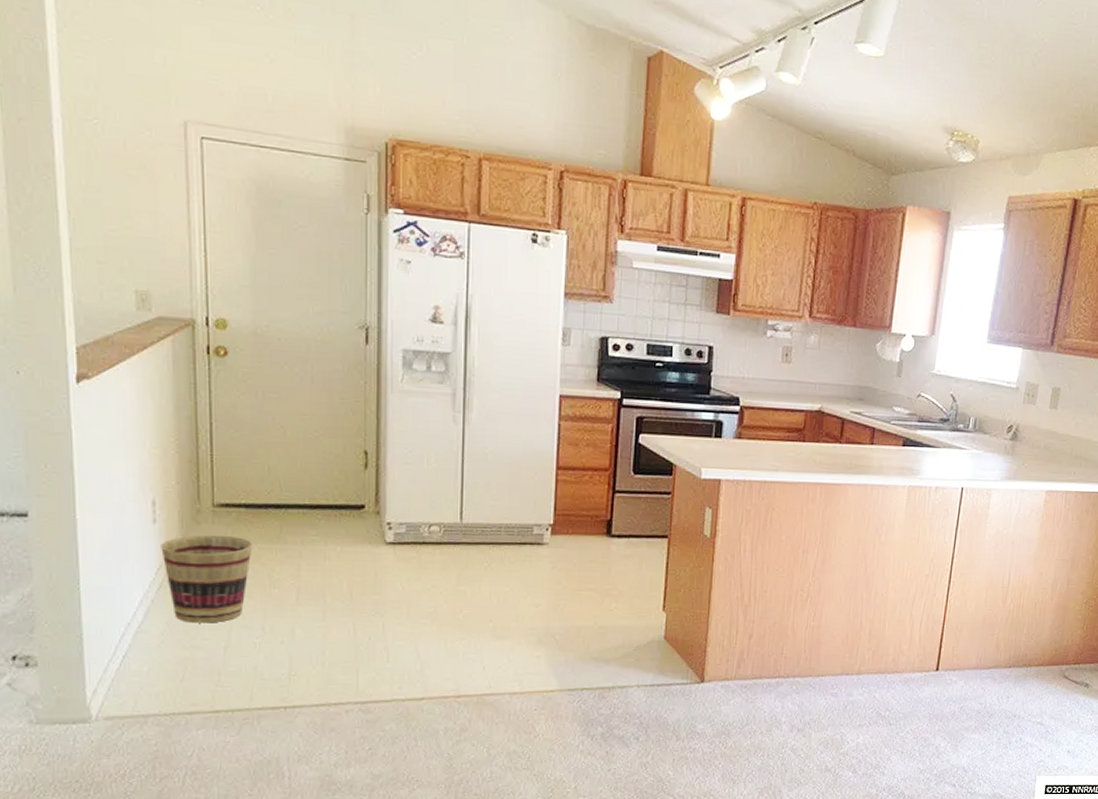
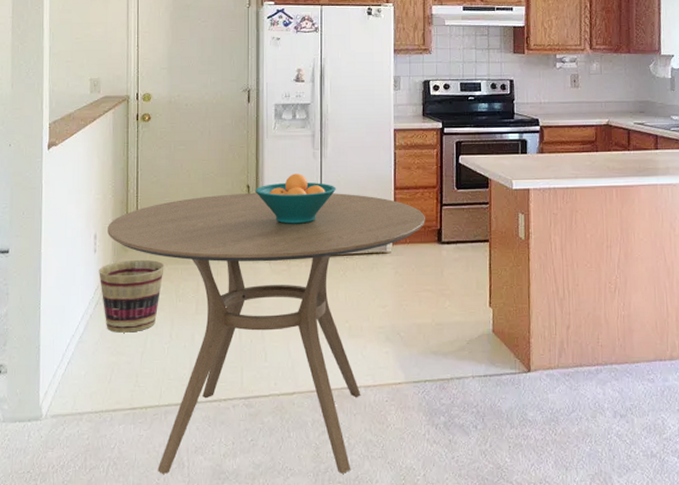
dining table: none [171,460,593,785] -> present [107,192,425,474]
fruit bowl: none [375,441,482,504] -> present [255,173,336,224]

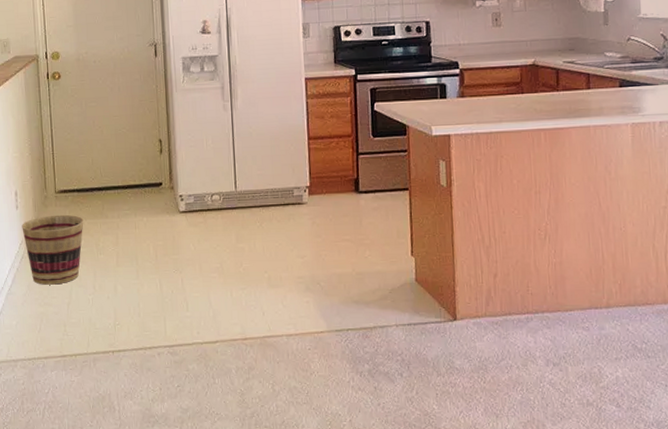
dining table: present [107,192,425,474] -> none [27,145,342,418]
fruit bowl: present [255,173,336,224] -> none [167,126,248,177]

